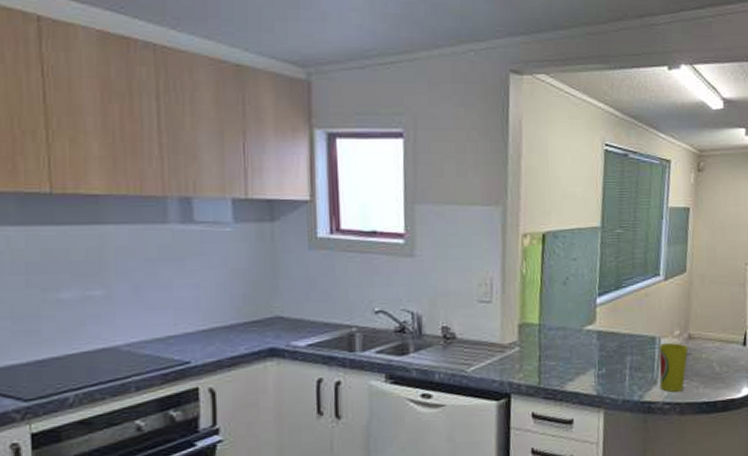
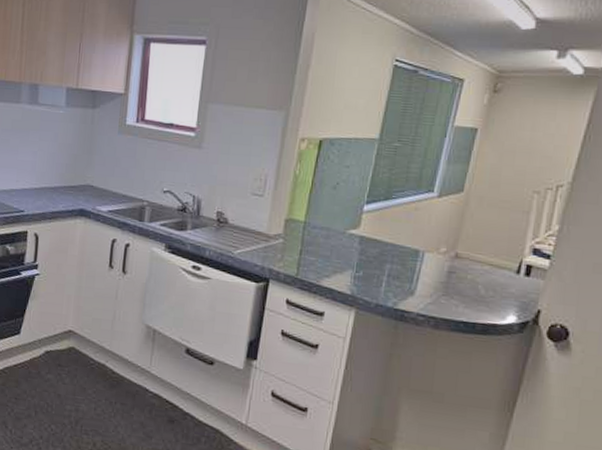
cup: present [659,343,689,392] -> none [416,258,454,306]

